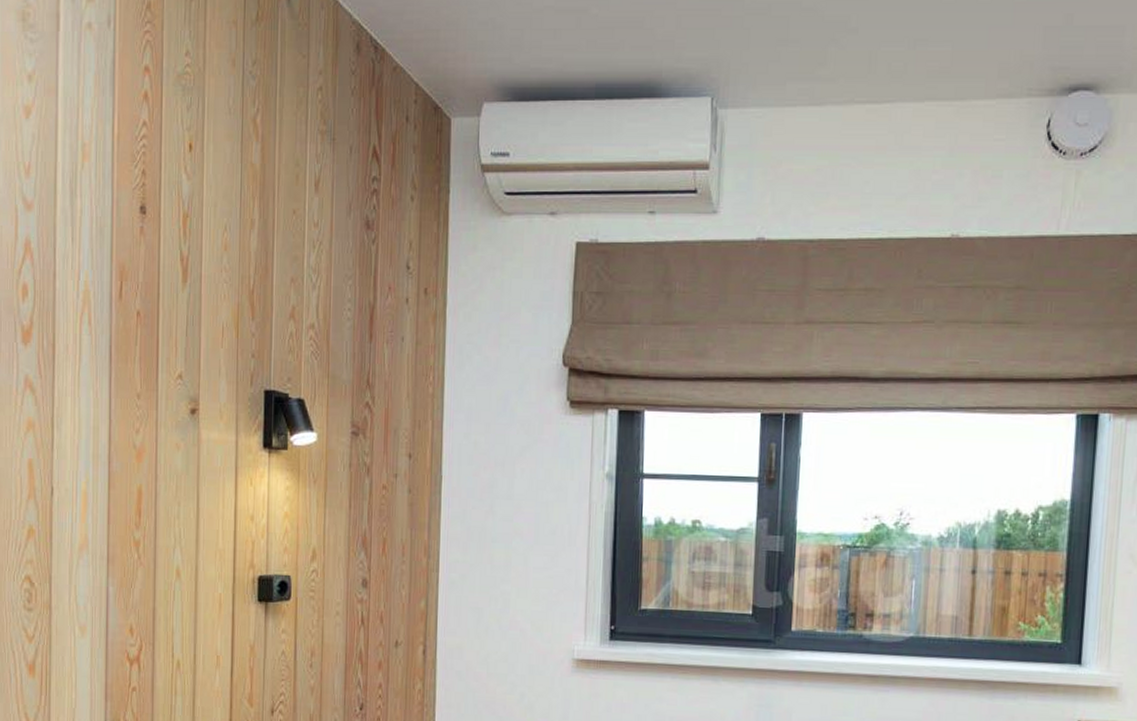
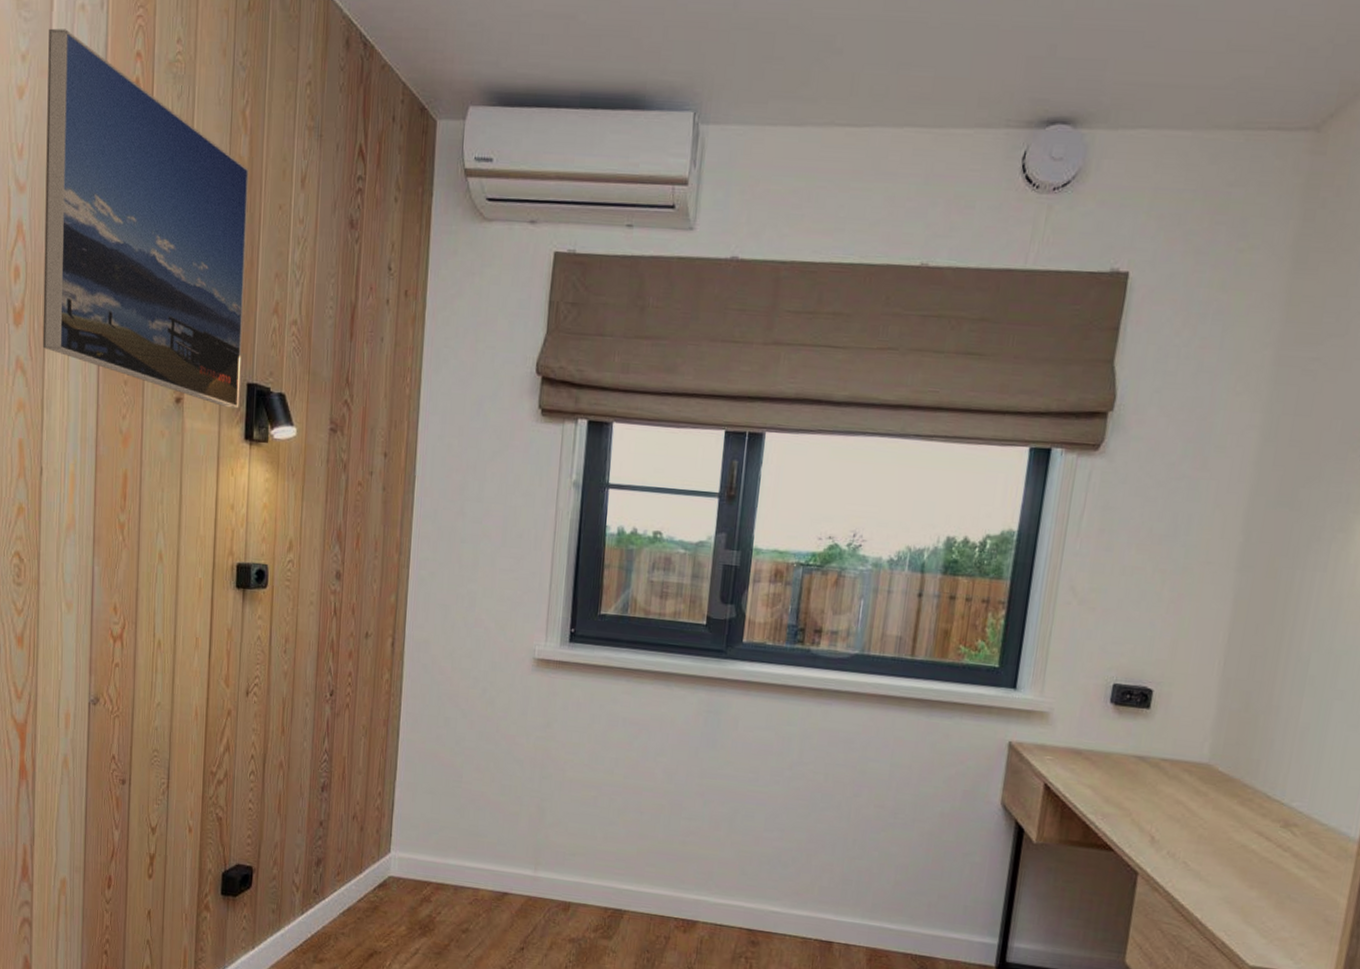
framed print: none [52,48,261,417] -> present [42,28,249,409]

